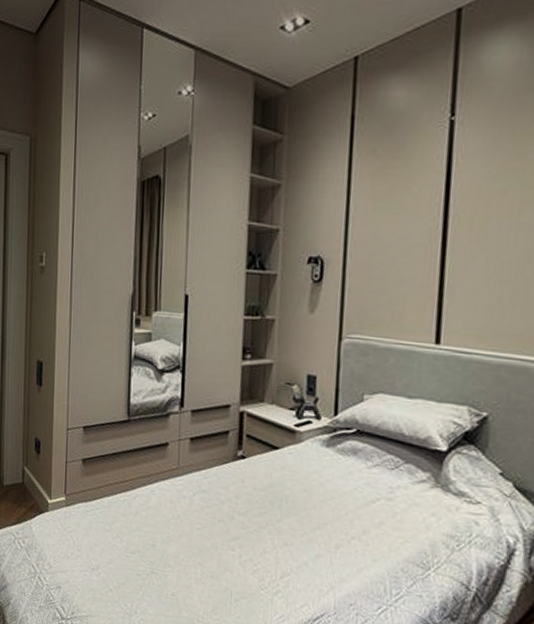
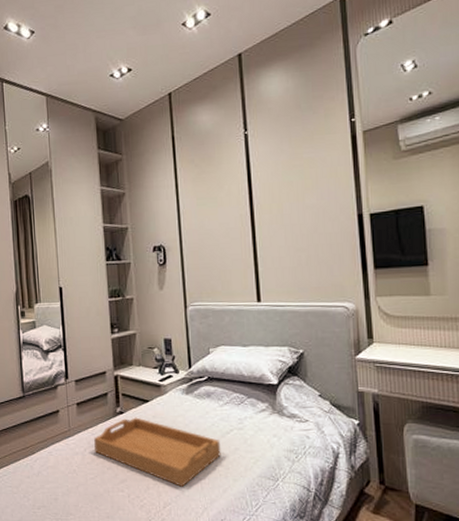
serving tray: none [206,465,362,558] -> present [94,417,221,487]

